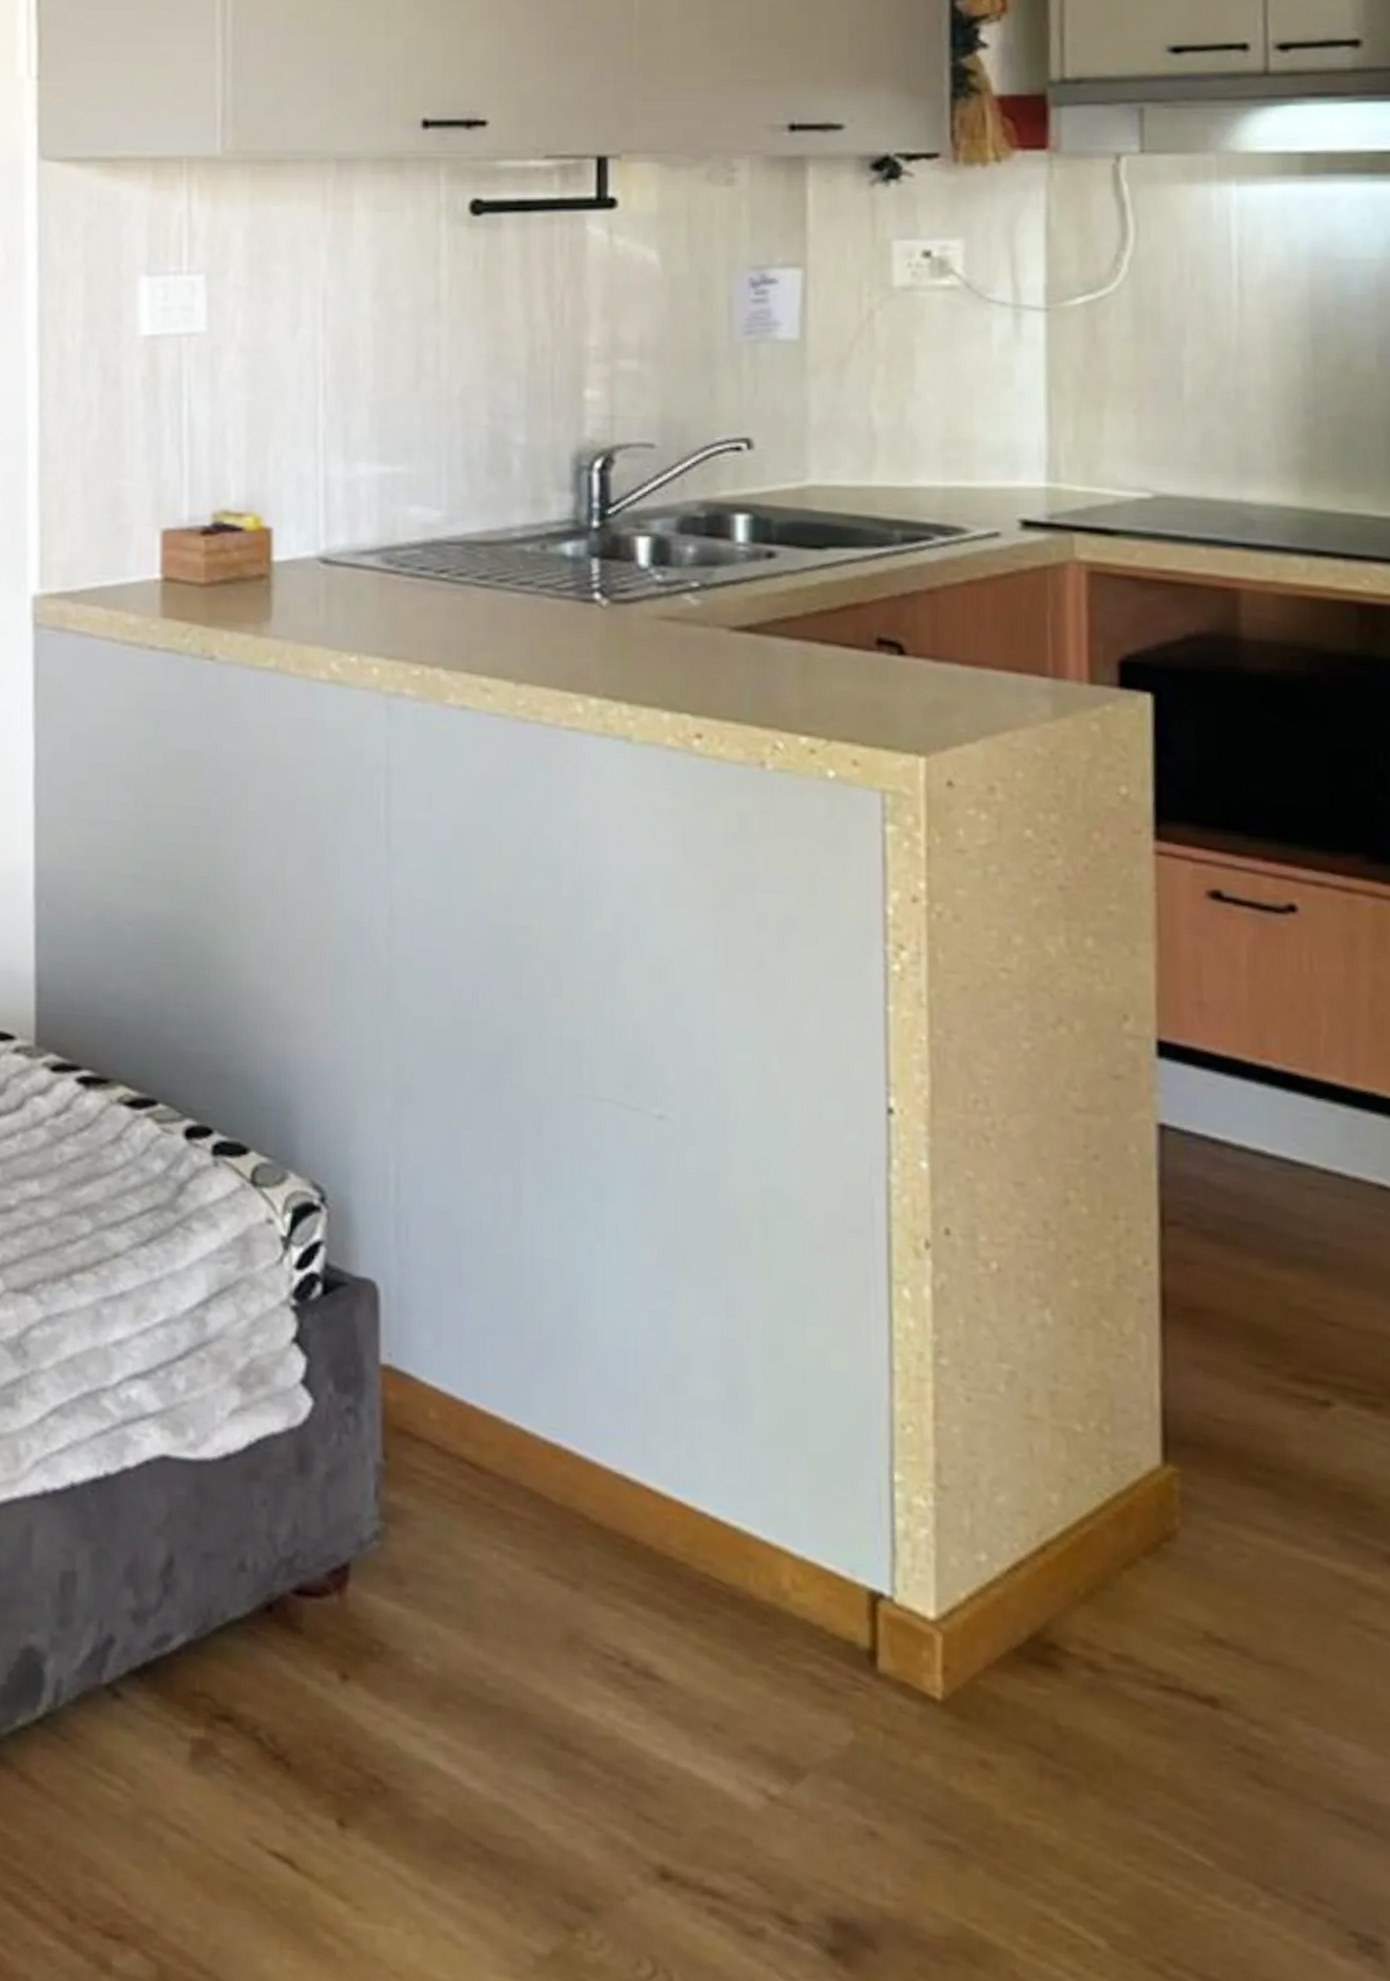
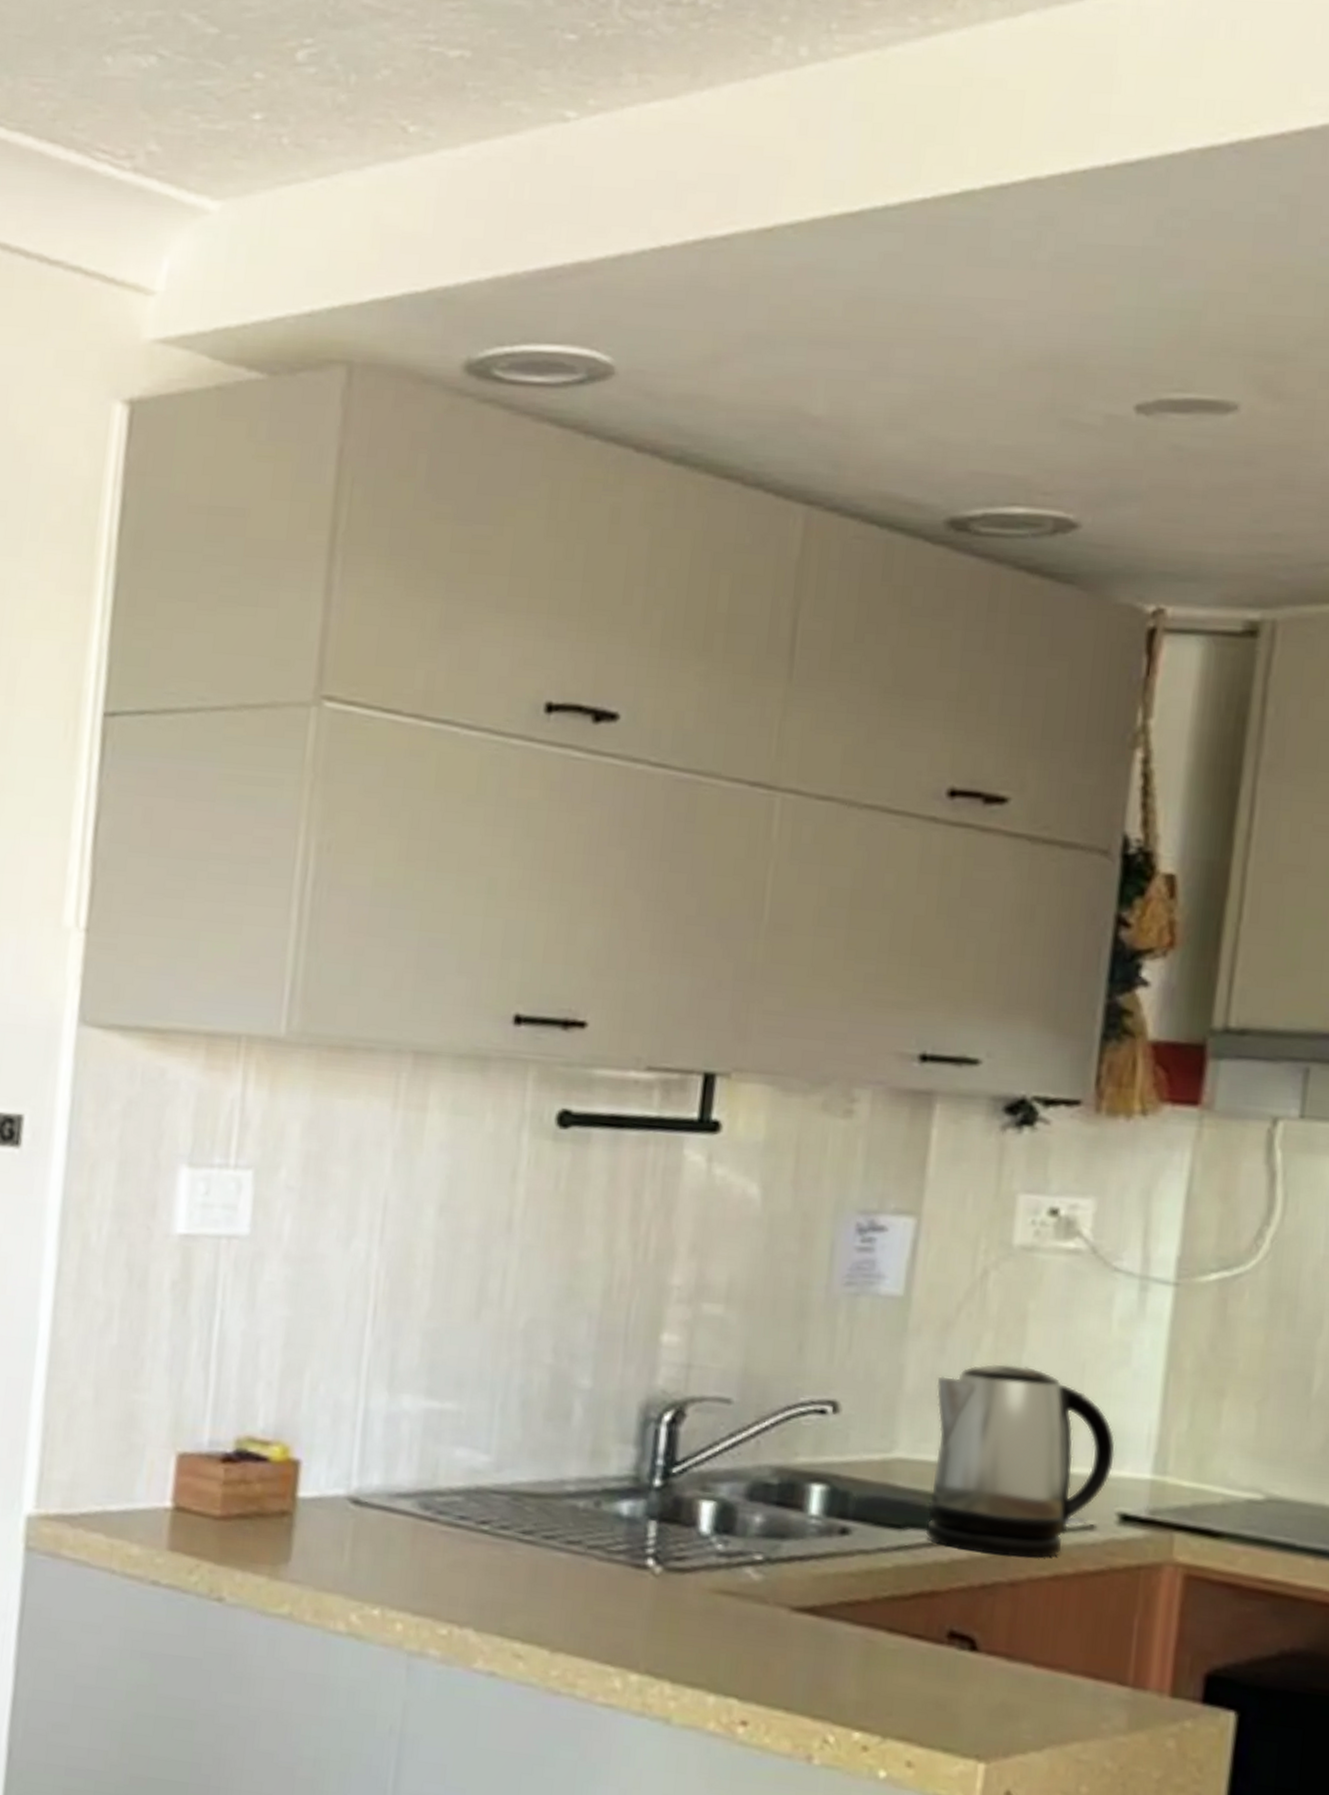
kettle: none [839,393,1010,565] -> present [925,1363,1115,1556]

